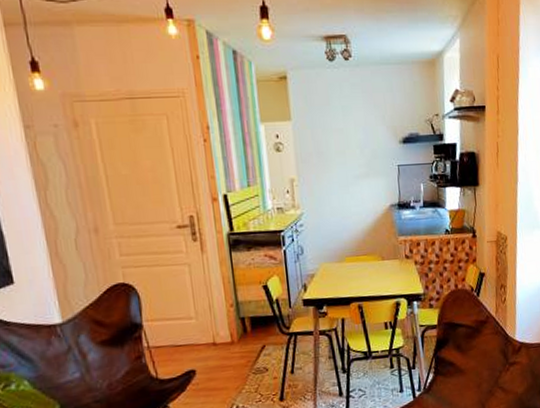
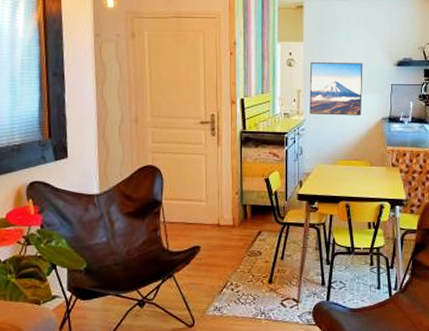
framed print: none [302,142,367,207] -> present [309,62,363,116]

